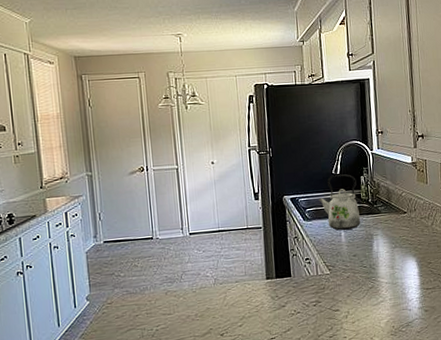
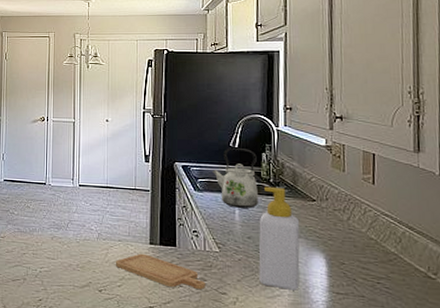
chopping board: none [234,289,321,316] -> present [115,253,206,290]
soap bottle: none [362,206,398,295] -> present [258,186,300,291]

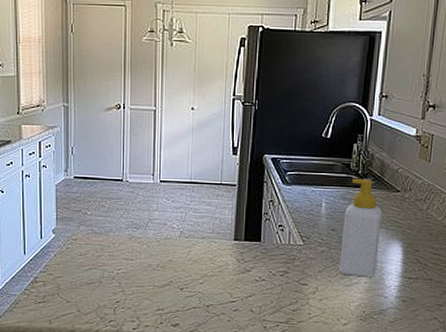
chopping board: present [115,253,206,290] -> none [197,250,288,283]
kettle: present [211,147,258,208] -> none [301,138,348,201]

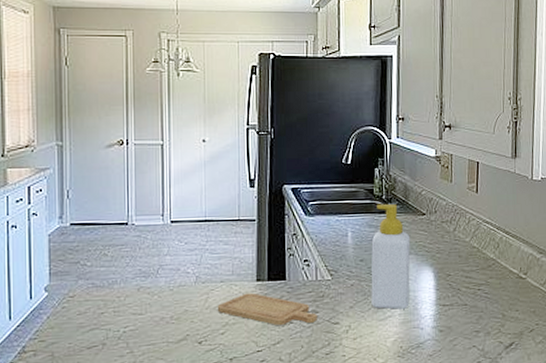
chopping board: none [197,250,288,283] -> present [217,292,317,325]

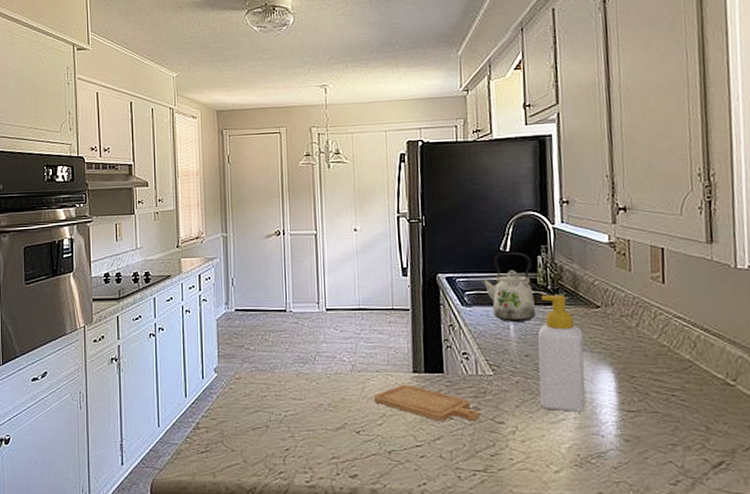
kettle: none [323,164,371,230] -> present [480,251,535,322]

